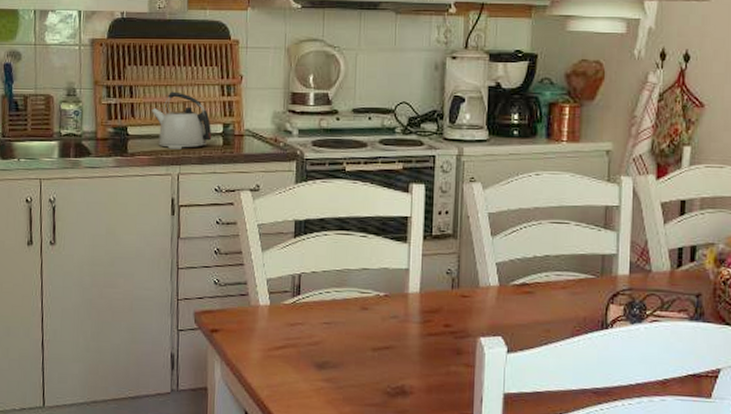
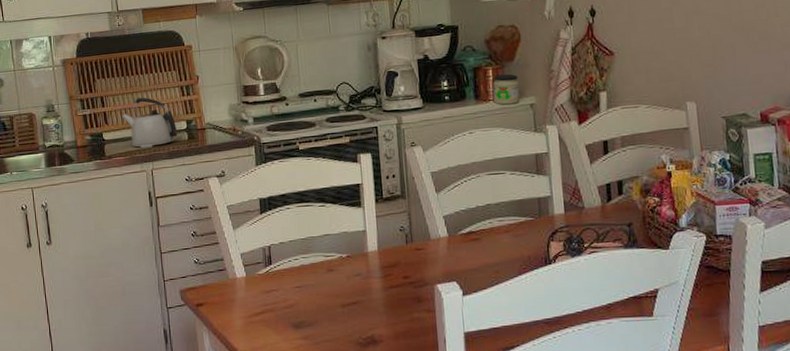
jar: none [566,113,597,148] -> present [492,74,520,105]

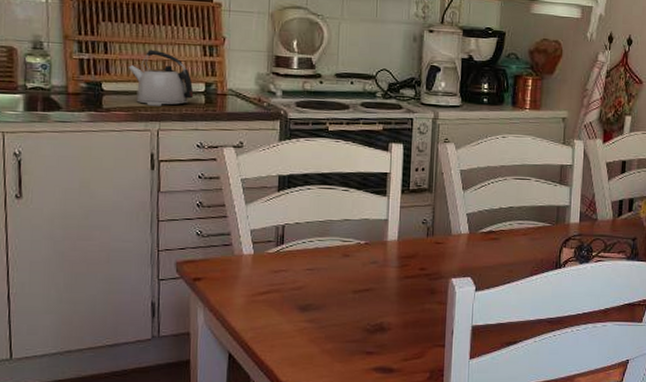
jar: present [492,74,520,105] -> none [529,85,555,116]

